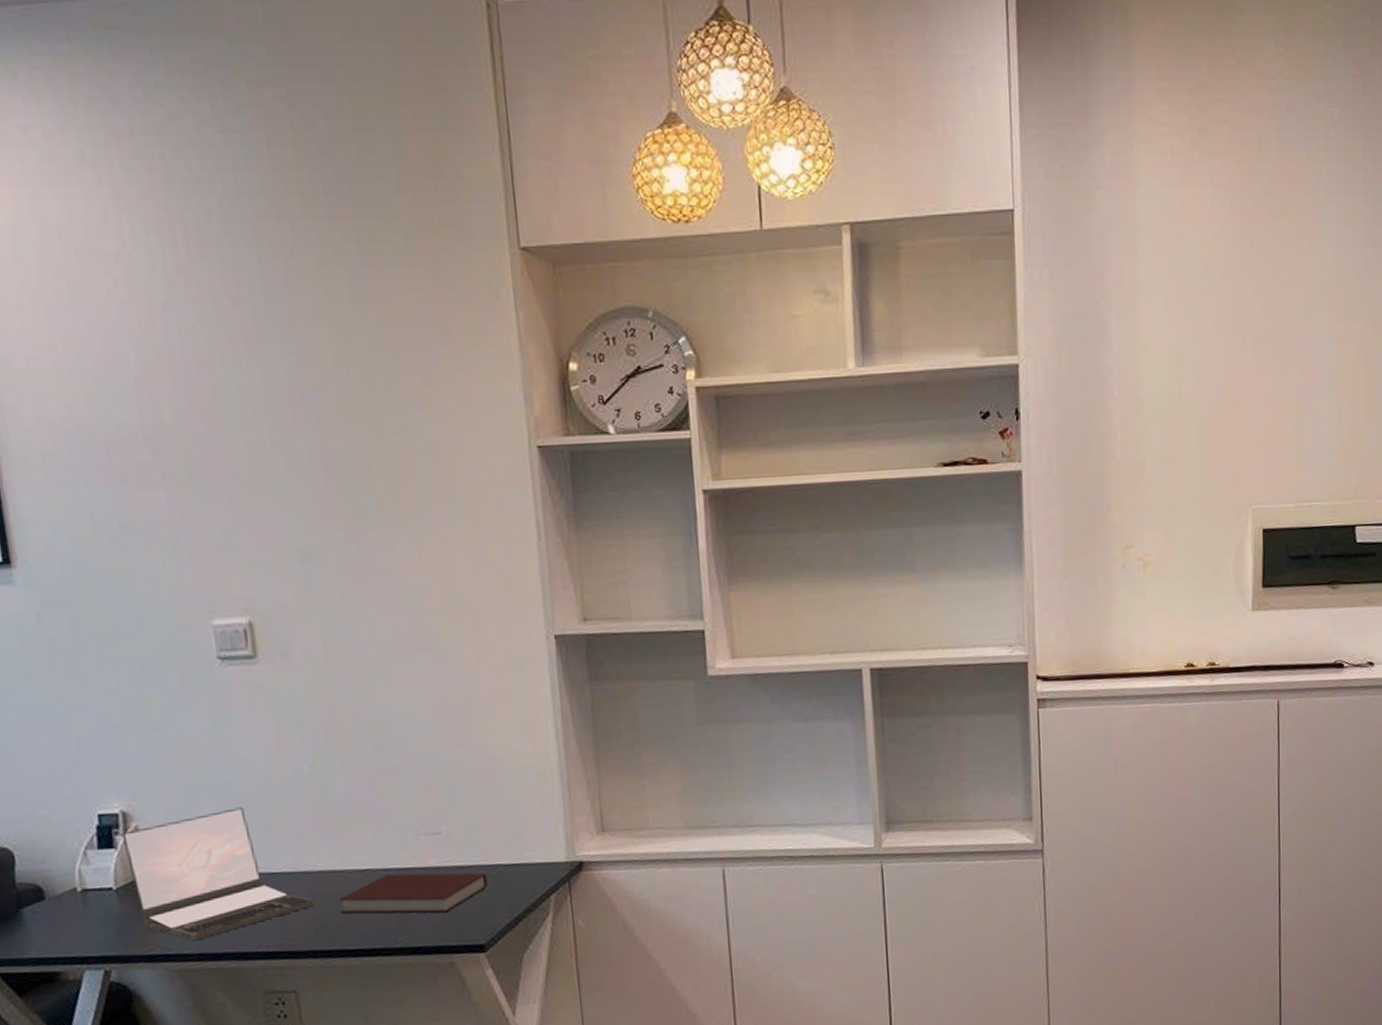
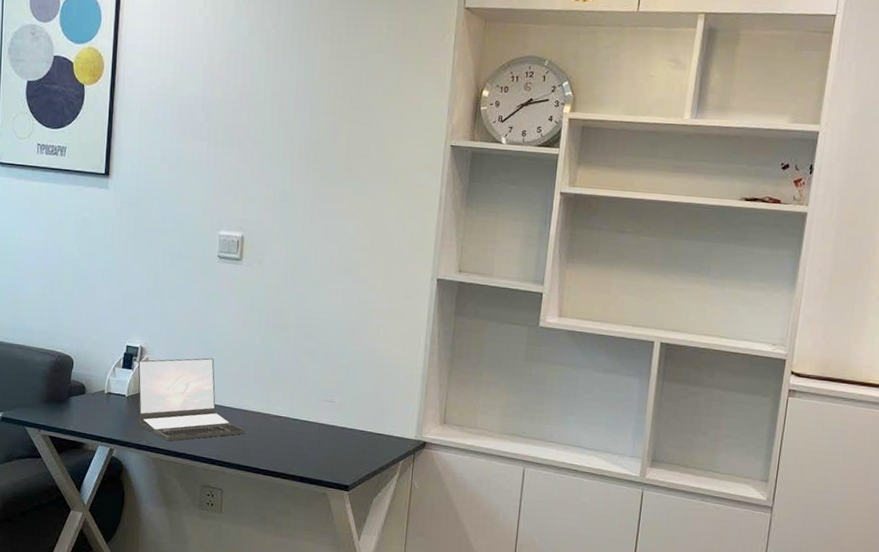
notebook: present [339,873,488,914] -> none [261,423,359,457]

